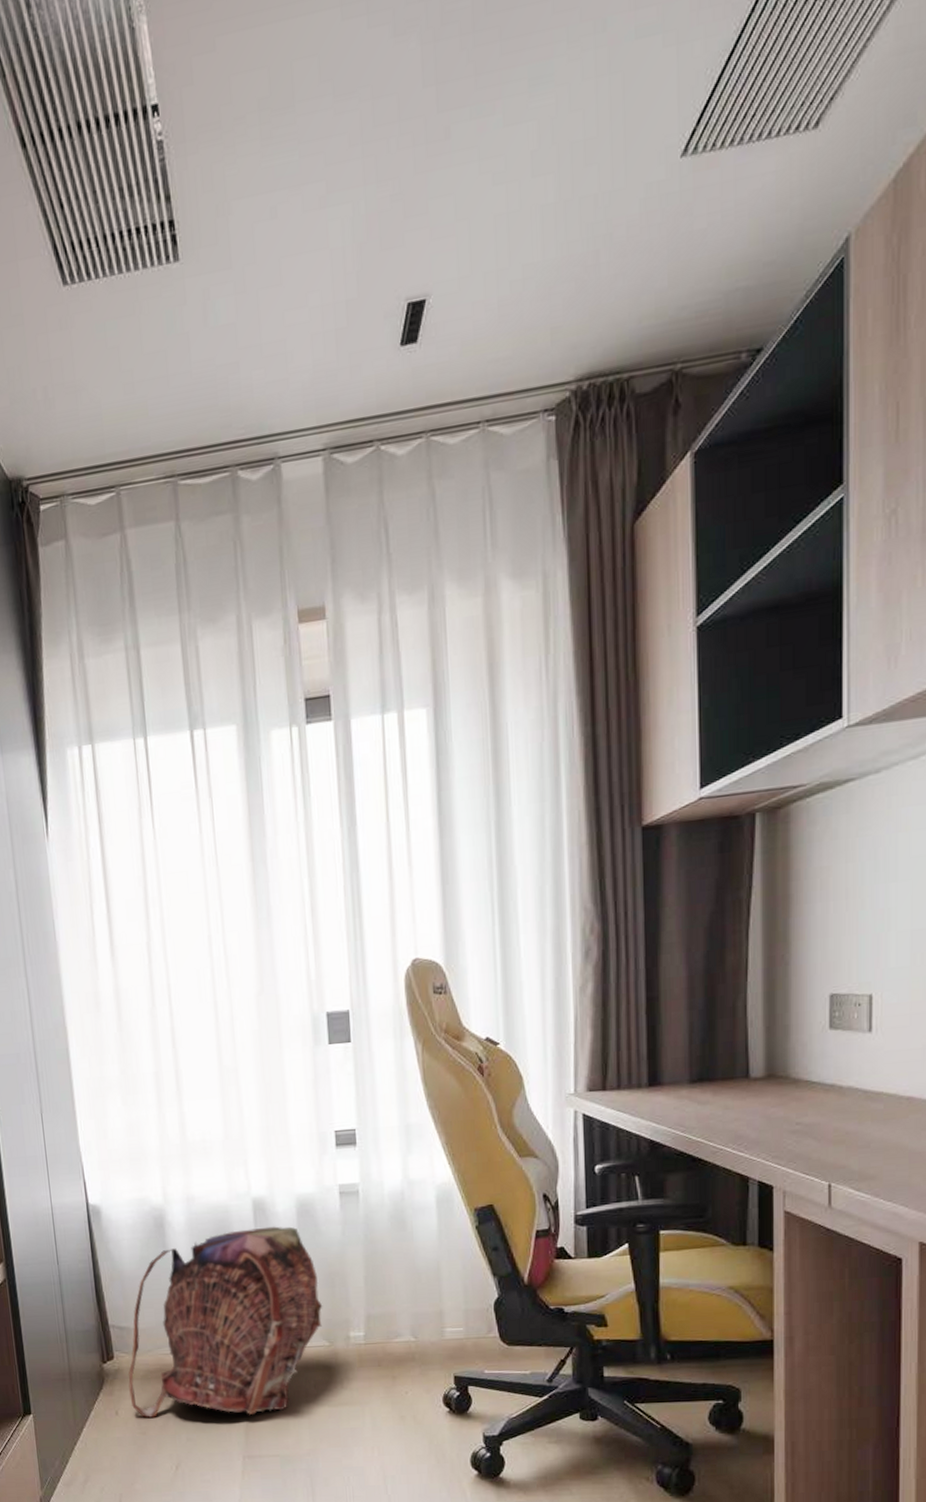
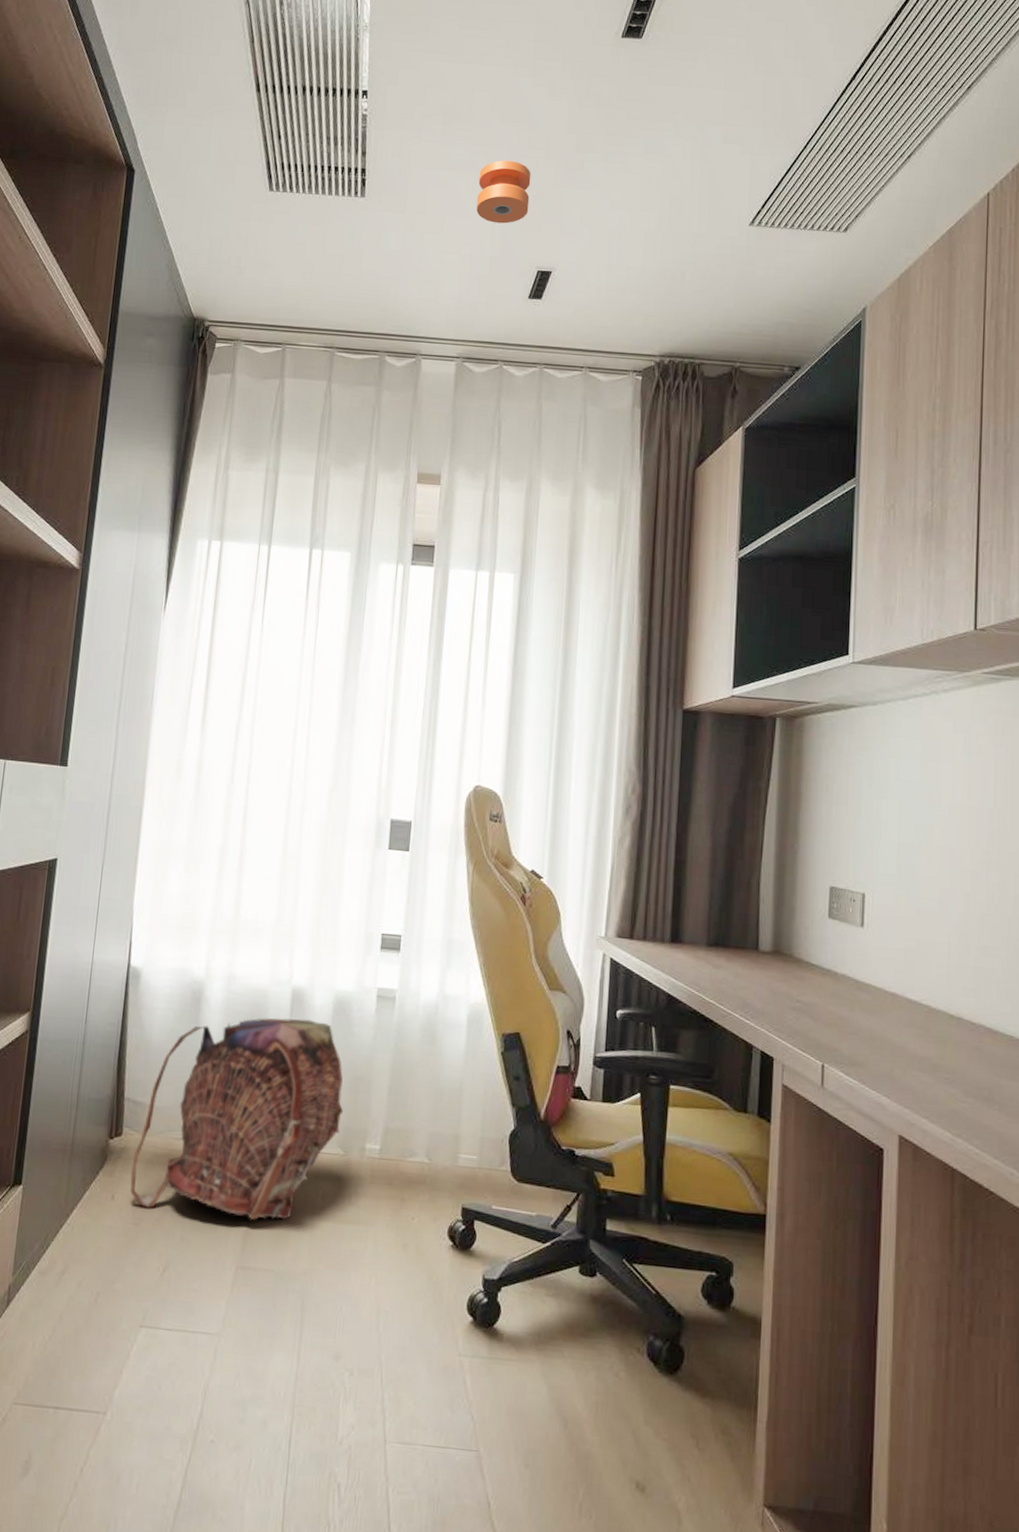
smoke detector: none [316,151,386,252] -> present [476,160,531,224]

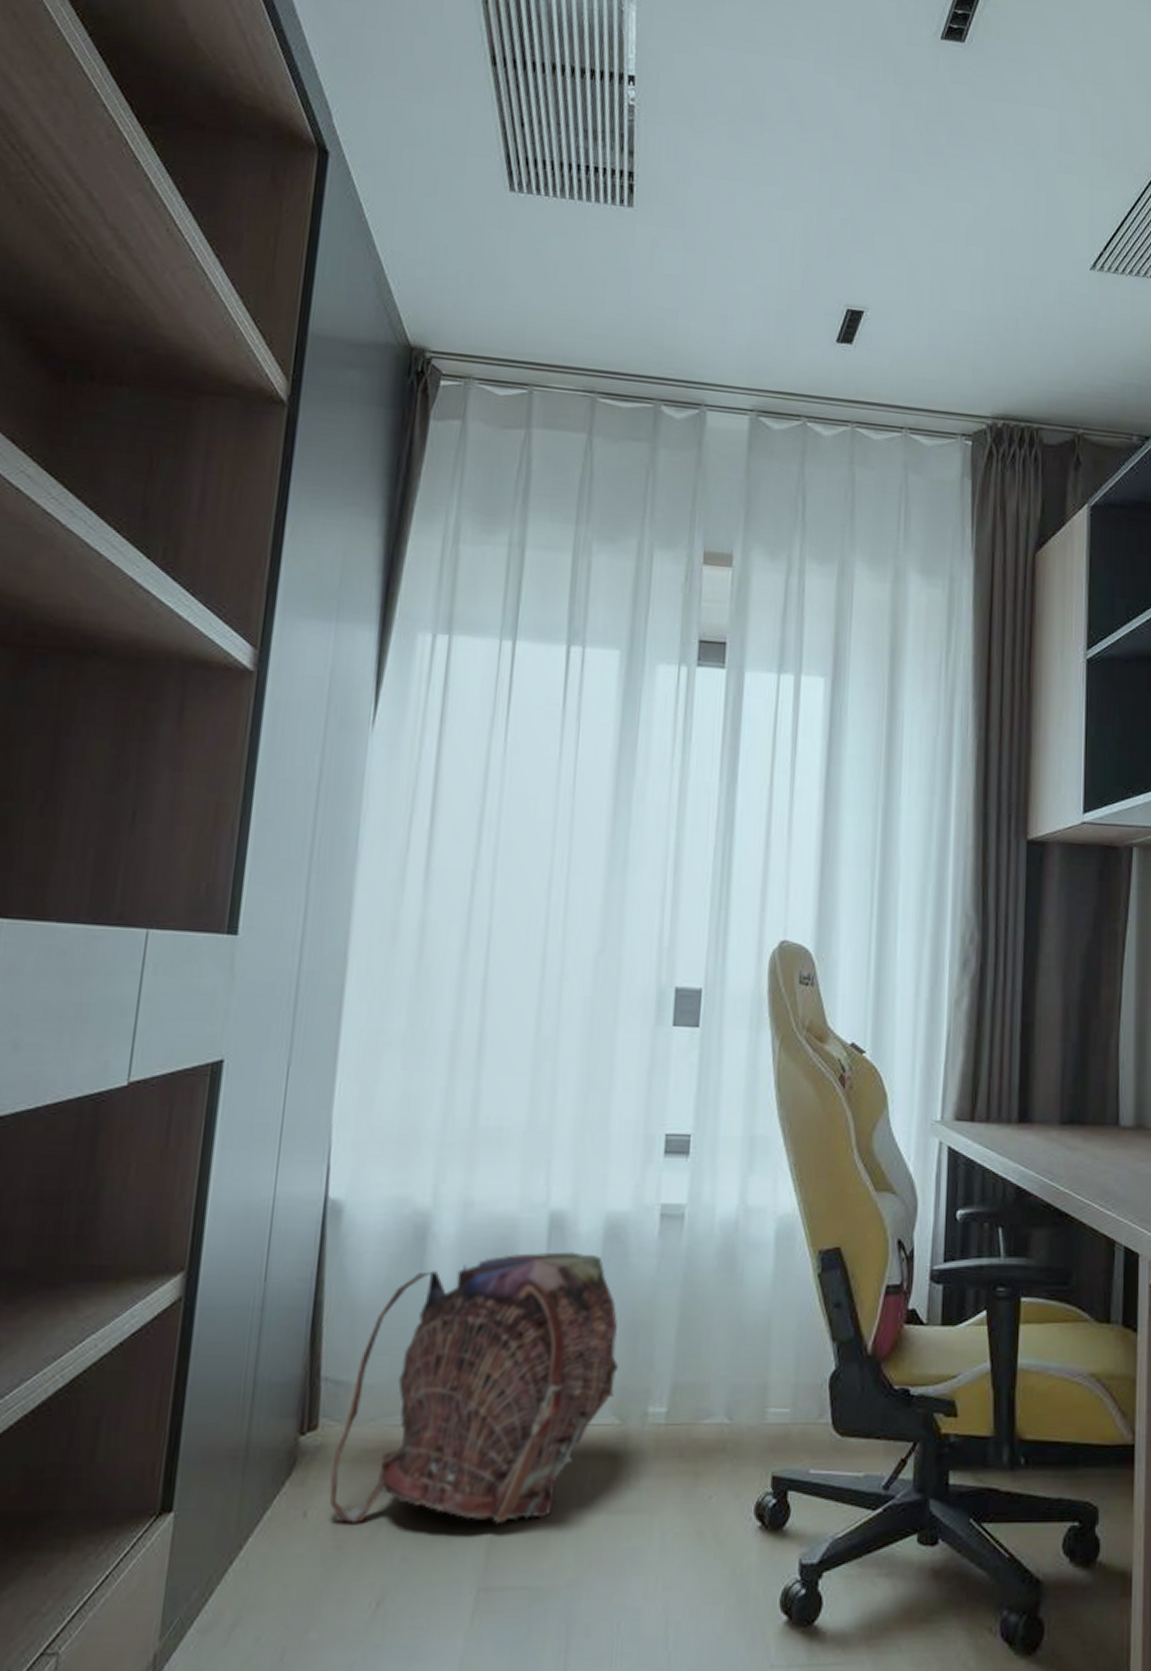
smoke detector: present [476,160,531,224] -> none [772,173,838,251]

